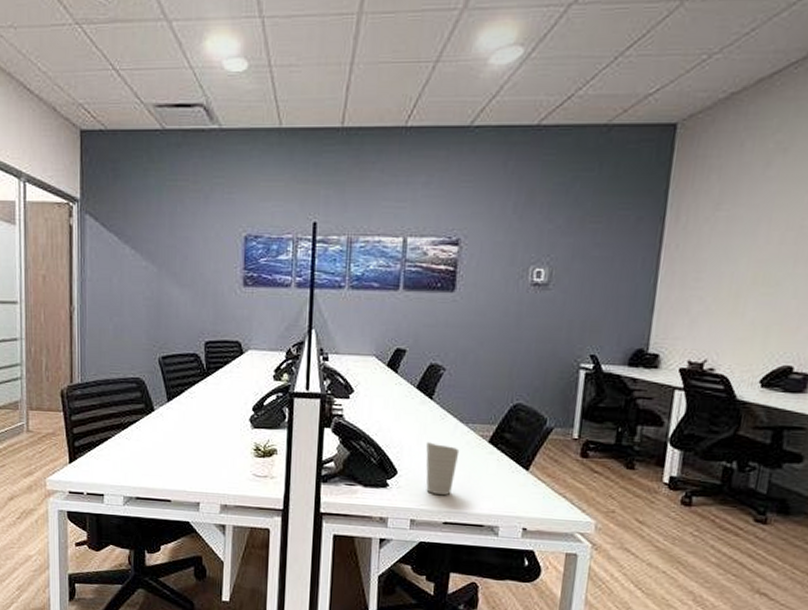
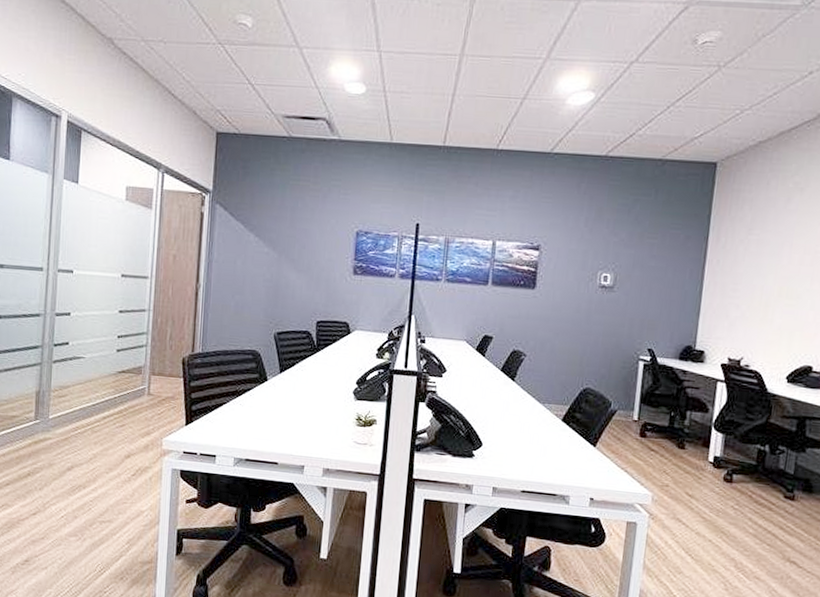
cup: present [426,442,460,495] -> none [507,418,537,466]

